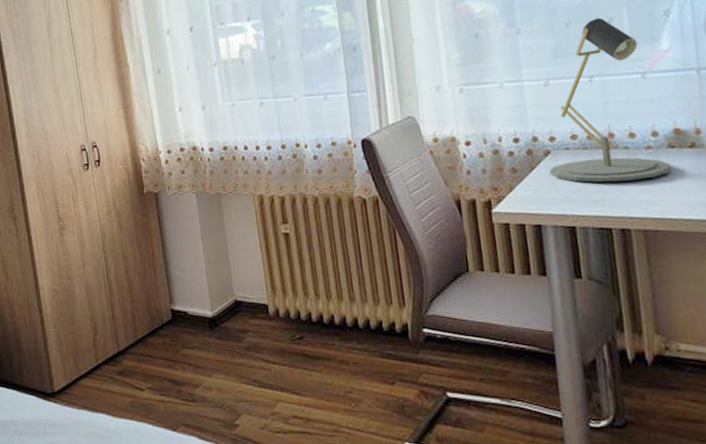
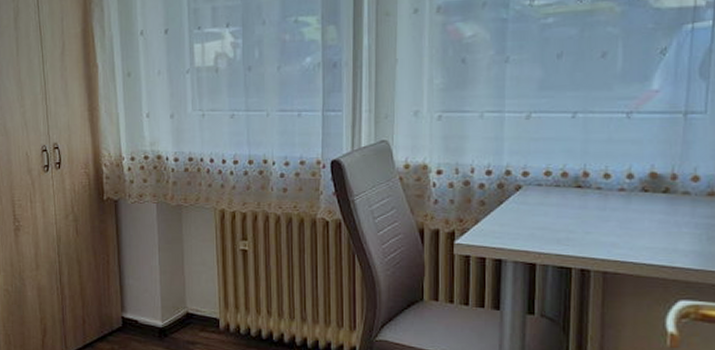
desk lamp: present [549,17,672,183] -> none [518,51,642,222]

